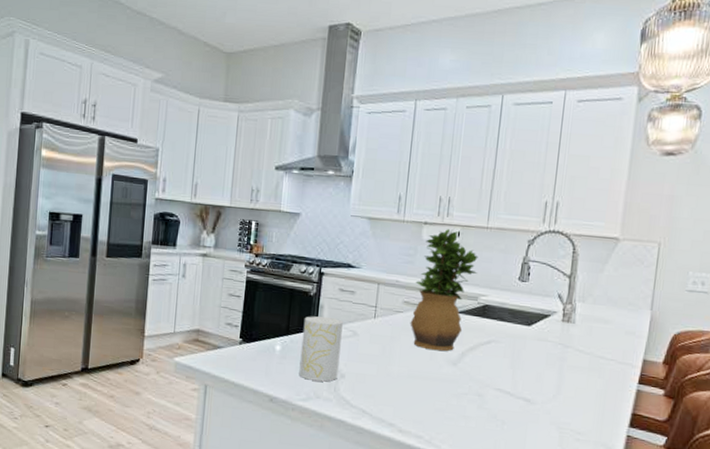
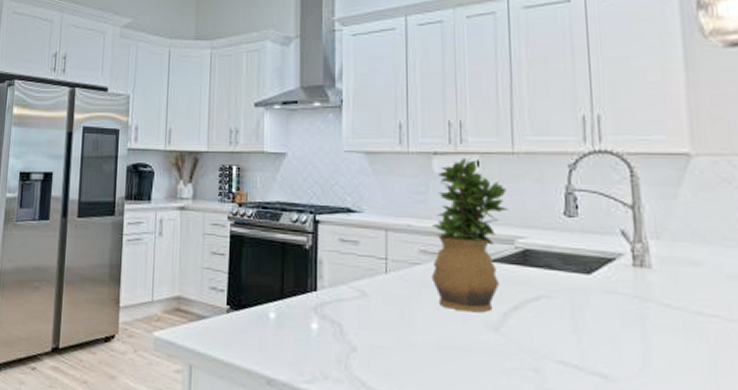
cup: present [299,316,343,382] -> none [300,274,348,358]

